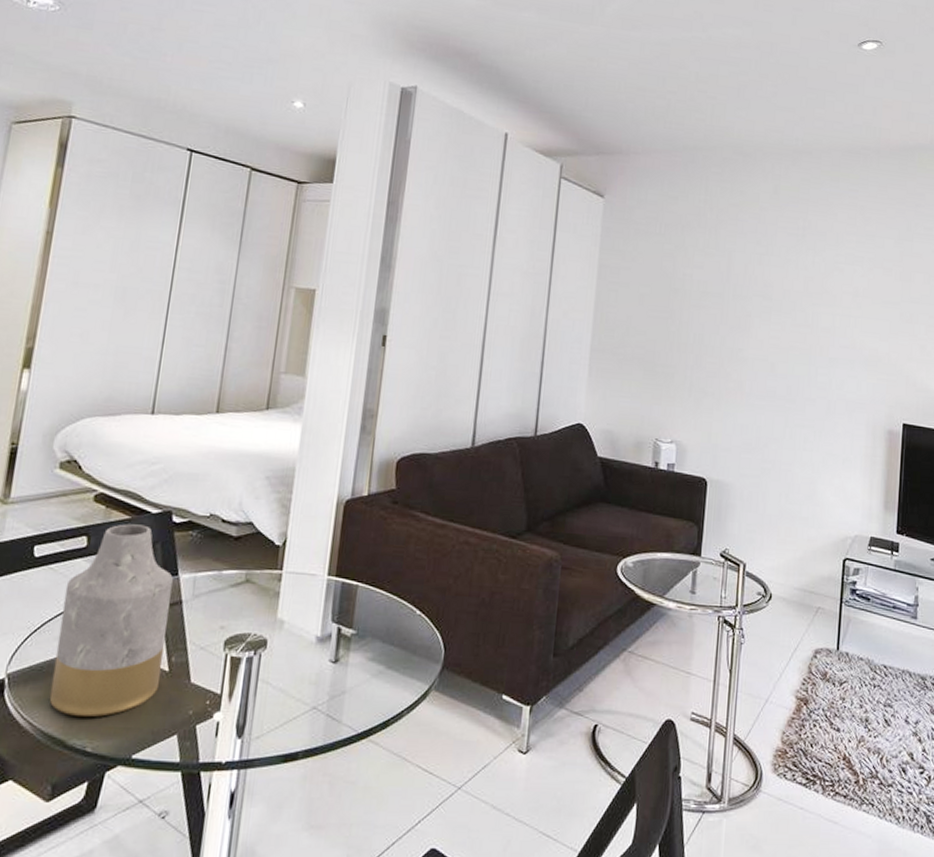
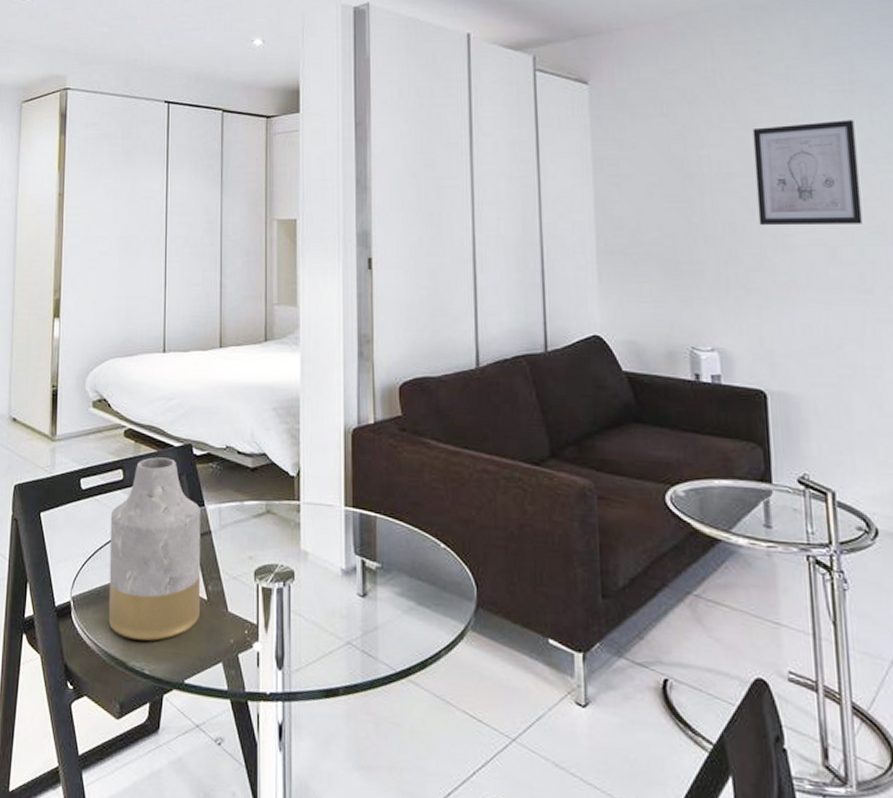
wall art: none [721,256,801,346] -> present [752,120,863,225]

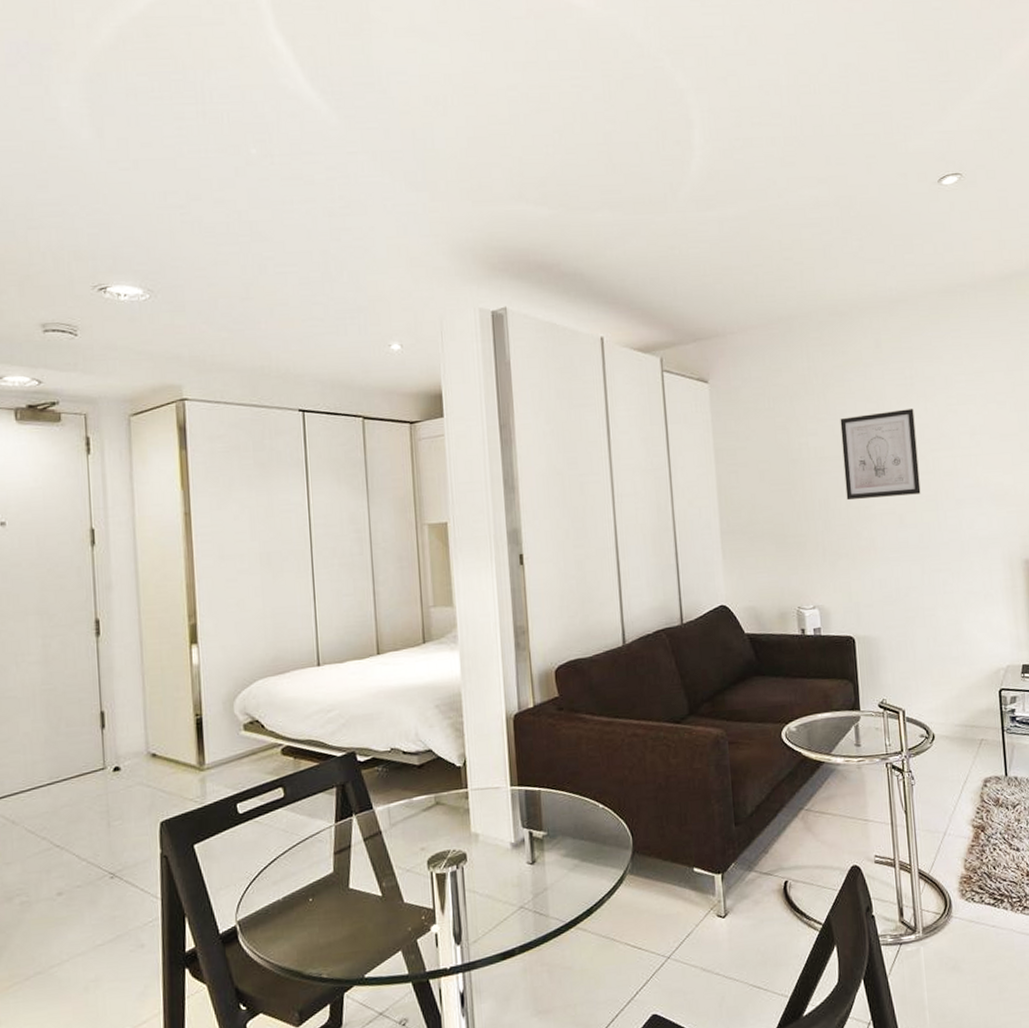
vase: present [108,457,200,641] -> none [273,768,376,949]

